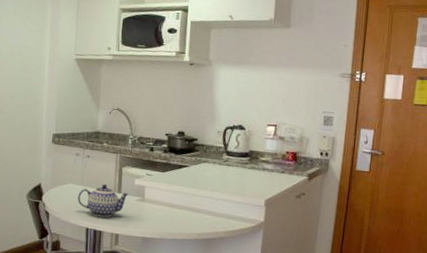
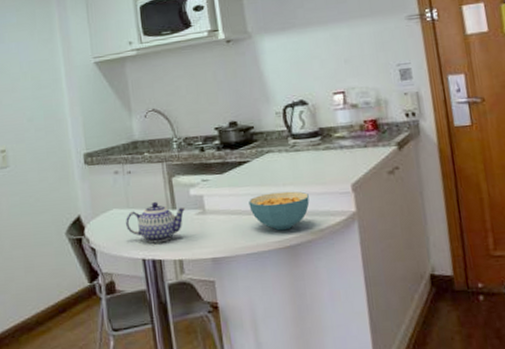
cereal bowl: none [180,194,230,226] -> present [249,191,310,231]

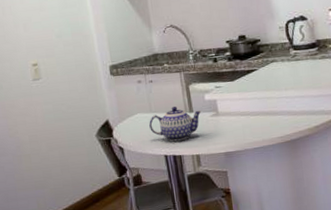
cereal bowl: present [249,191,310,231] -> none [256,94,308,128]

